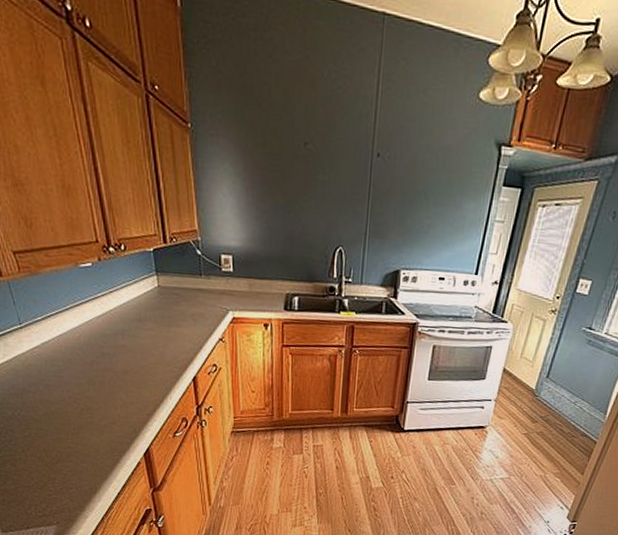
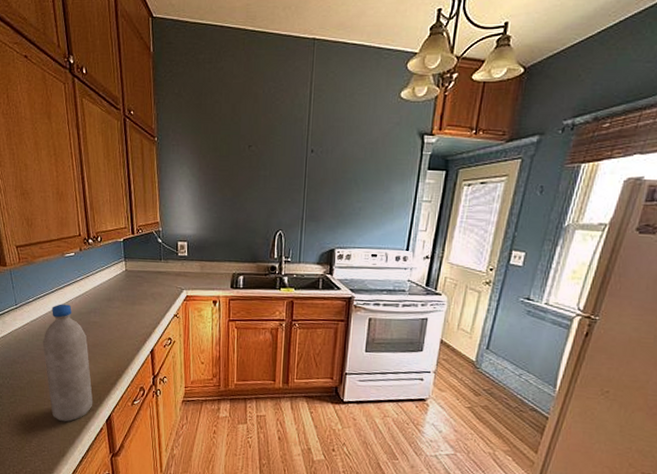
water bottle: none [59,324,128,456] -> present [42,304,93,422]

